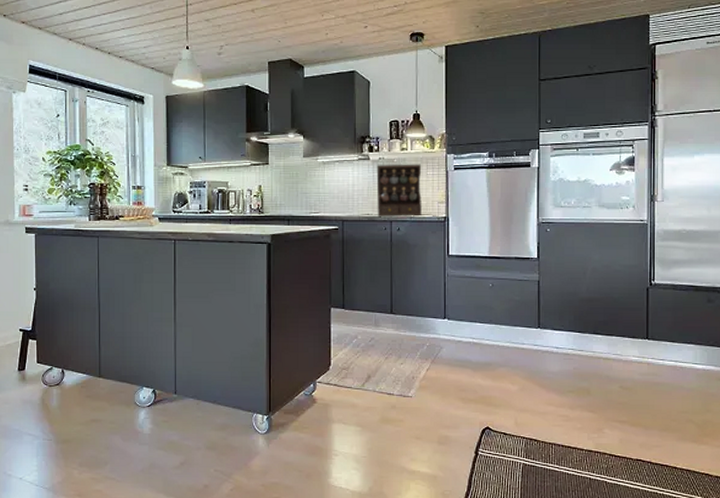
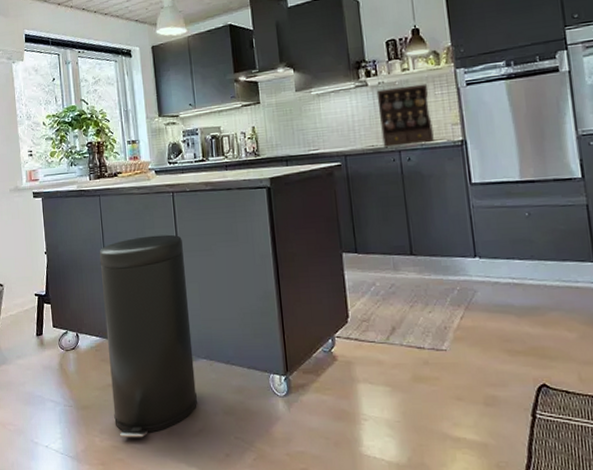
pedal bin: none [93,280,181,470] -> present [99,234,197,438]

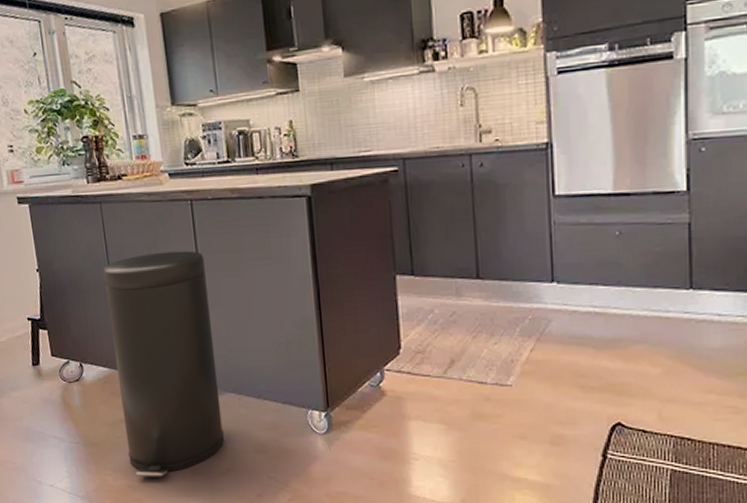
spice rack: present [376,83,434,147] -> none [445,70,513,149]

